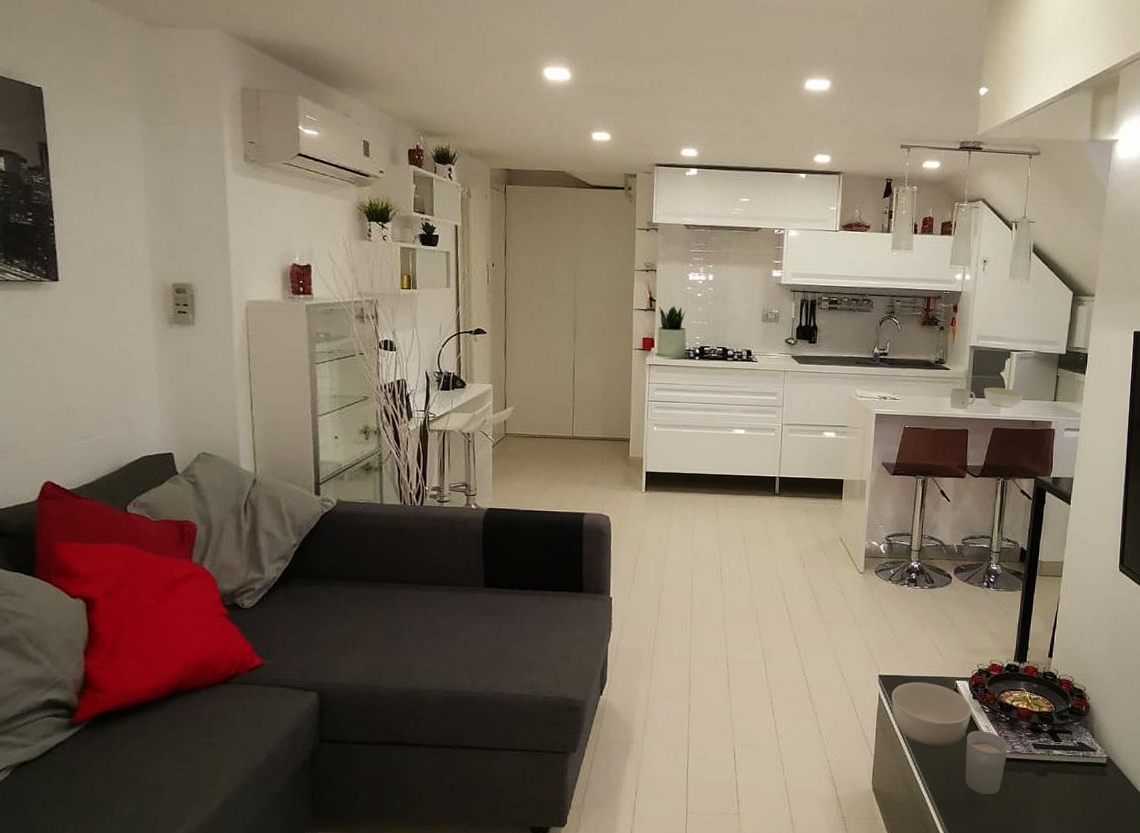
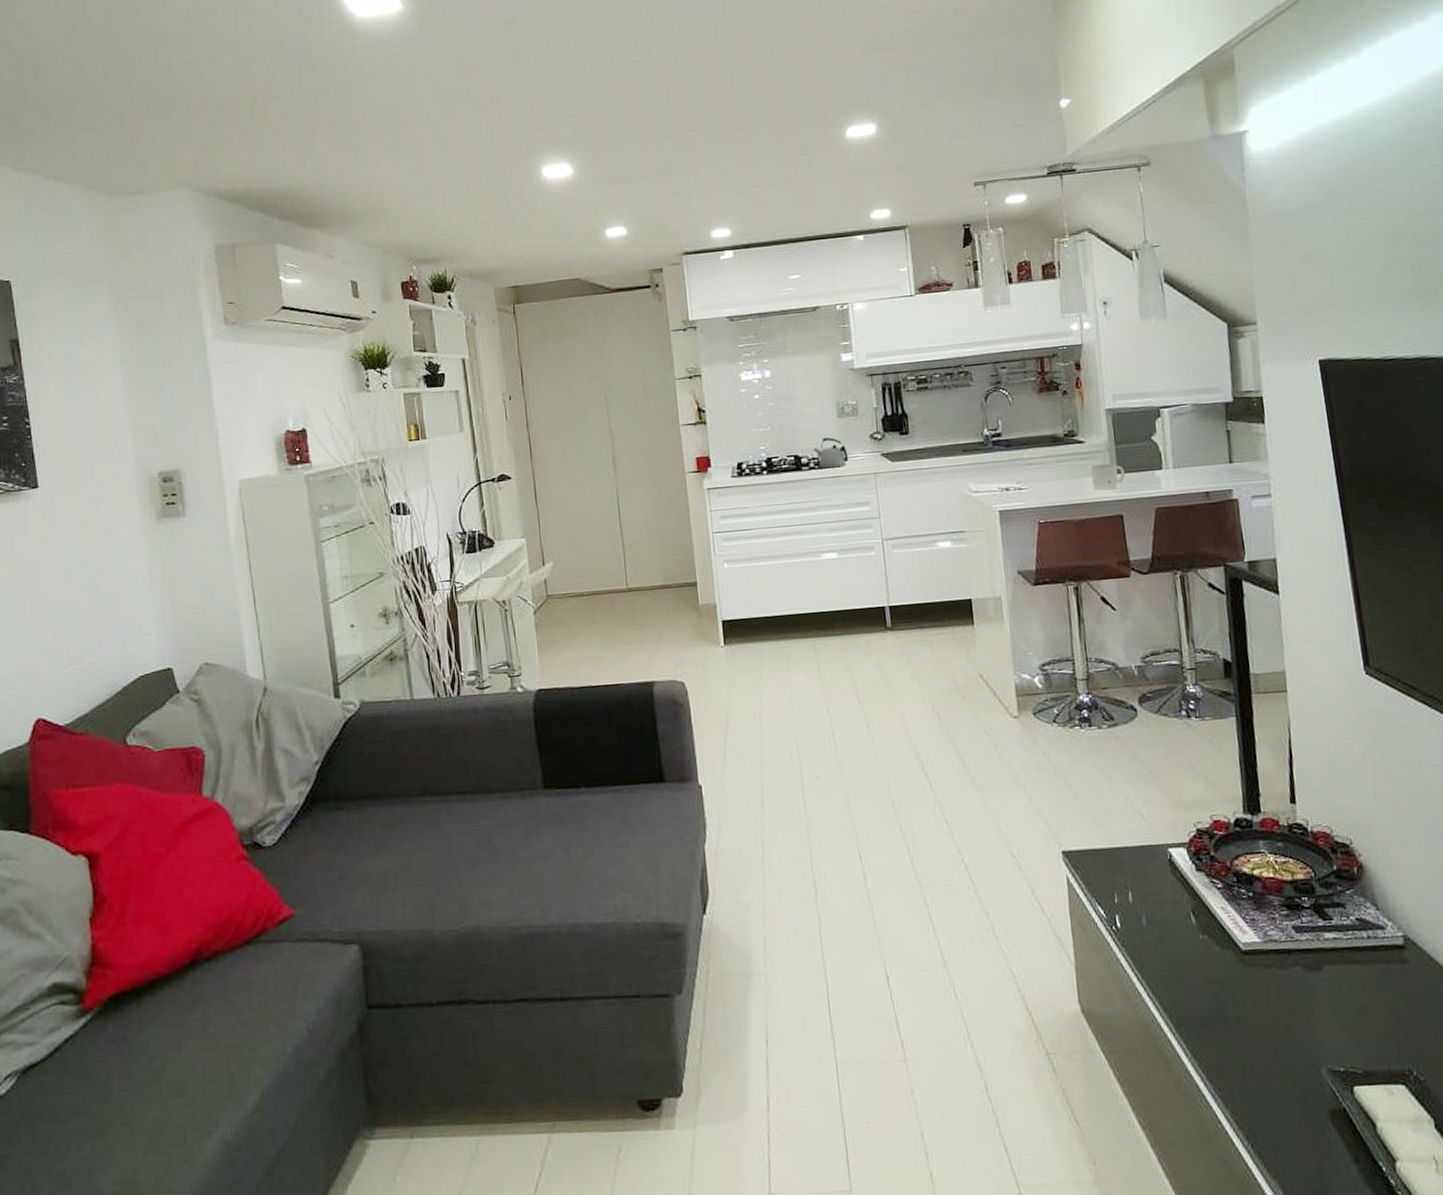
planter: present [654,306,689,360] -> none [709,413,755,480]
kettle: none [738,336,766,363] -> present [813,437,849,470]
bowl: present [891,682,973,749] -> none [1084,854,1200,947]
candle holder: present [965,731,1009,796] -> none [1198,914,1260,1006]
bowl: present [983,387,1024,408] -> none [1133,455,1189,481]

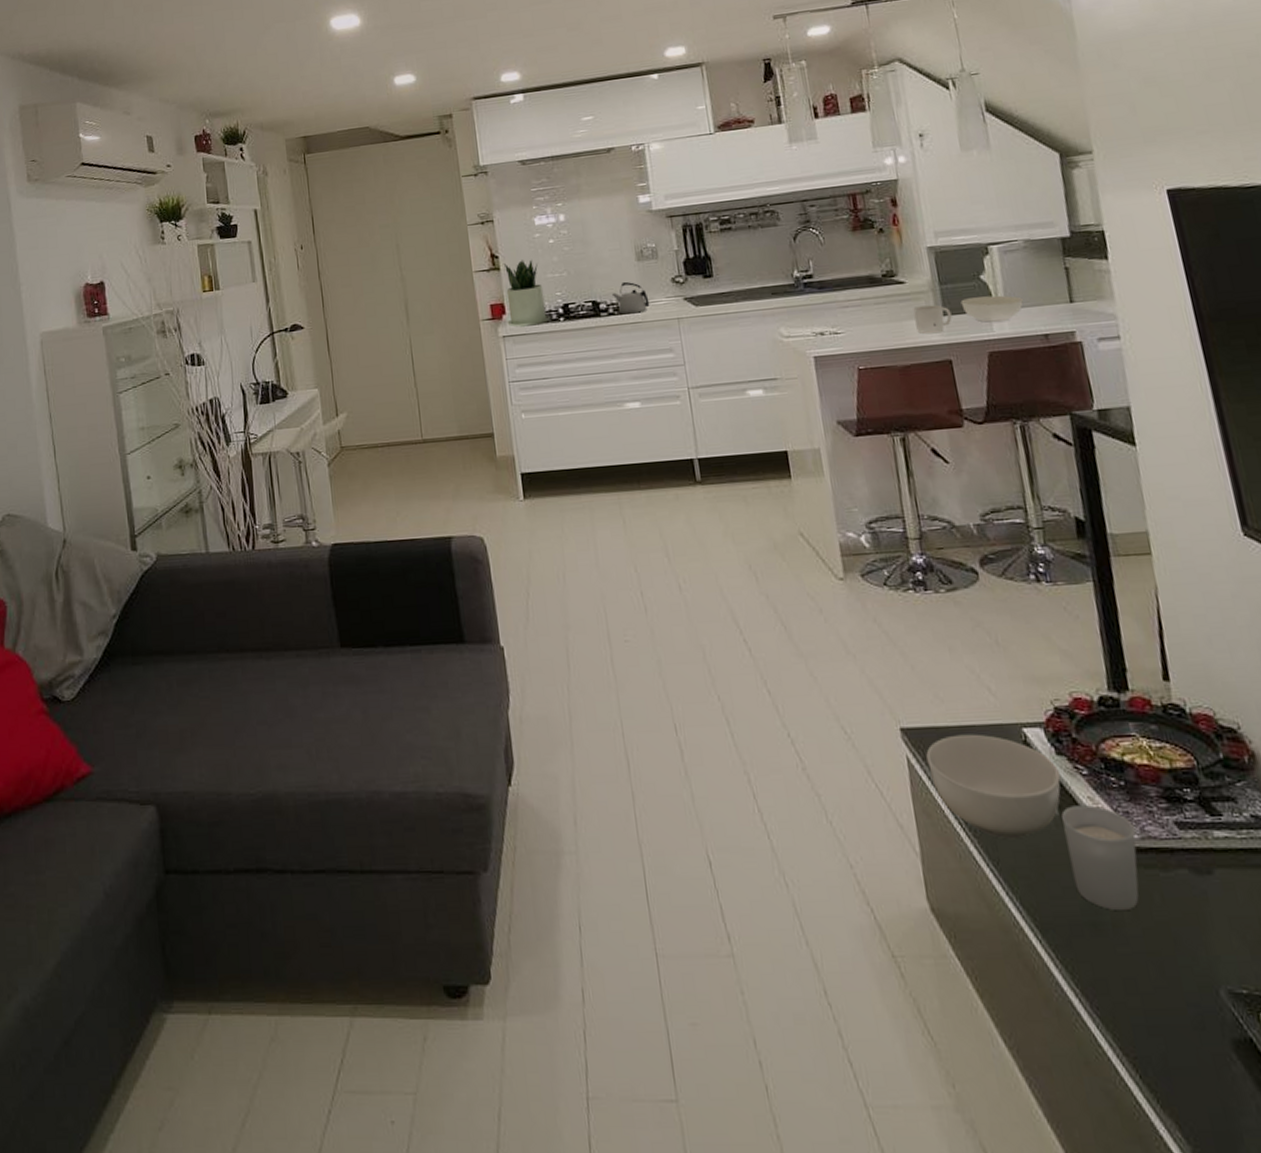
planter: none [709,413,755,480] -> present [503,259,551,328]
bowl: none [1084,854,1200,947] -> present [926,734,1061,840]
bowl: none [1133,455,1189,481] -> present [960,295,1023,323]
candle holder: none [1198,914,1260,1006] -> present [1061,805,1139,912]

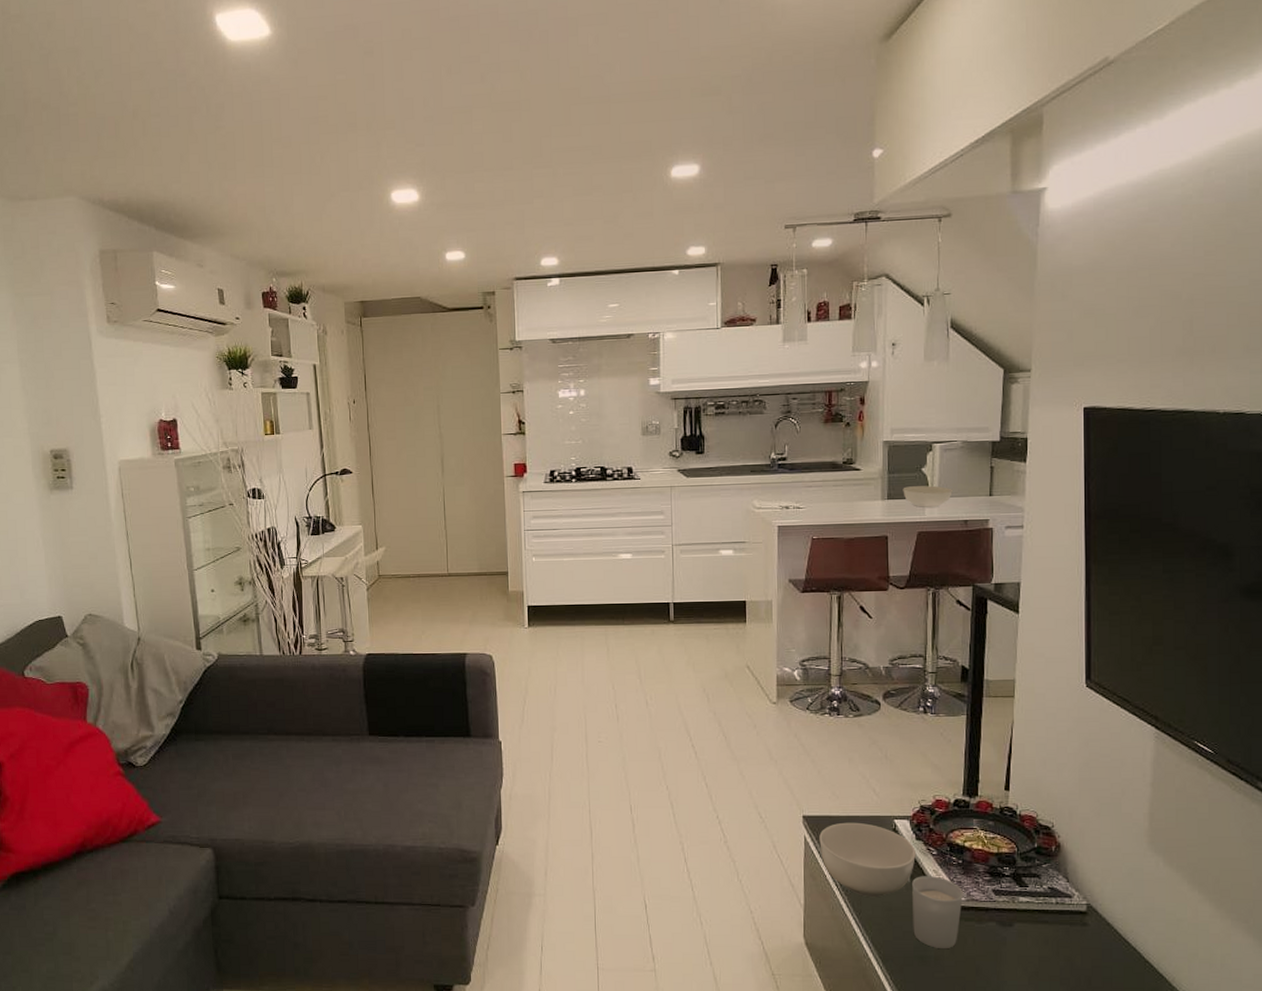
planter: present [503,259,551,328] -> none [527,427,565,485]
kettle: present [611,281,650,315] -> none [617,452,649,481]
mug: present [913,304,952,335] -> none [864,490,894,514]

